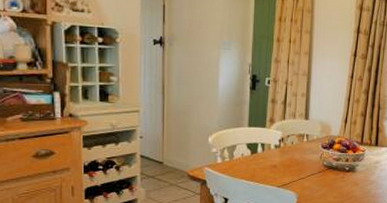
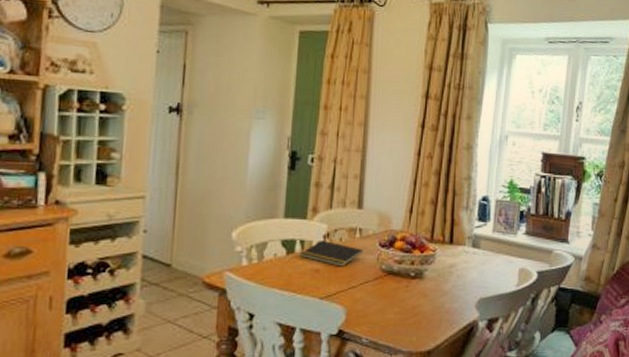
notepad: none [262,143,310,163] -> present [300,239,363,267]

